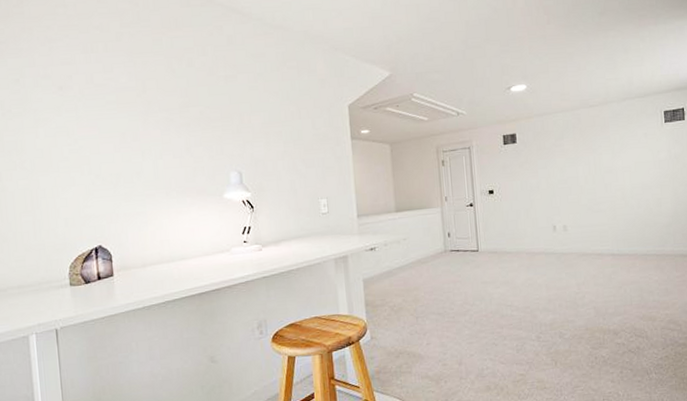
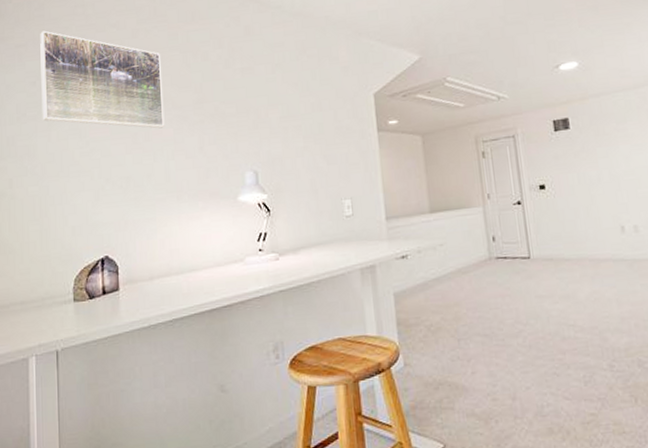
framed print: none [20,28,152,130] -> present [40,30,165,129]

